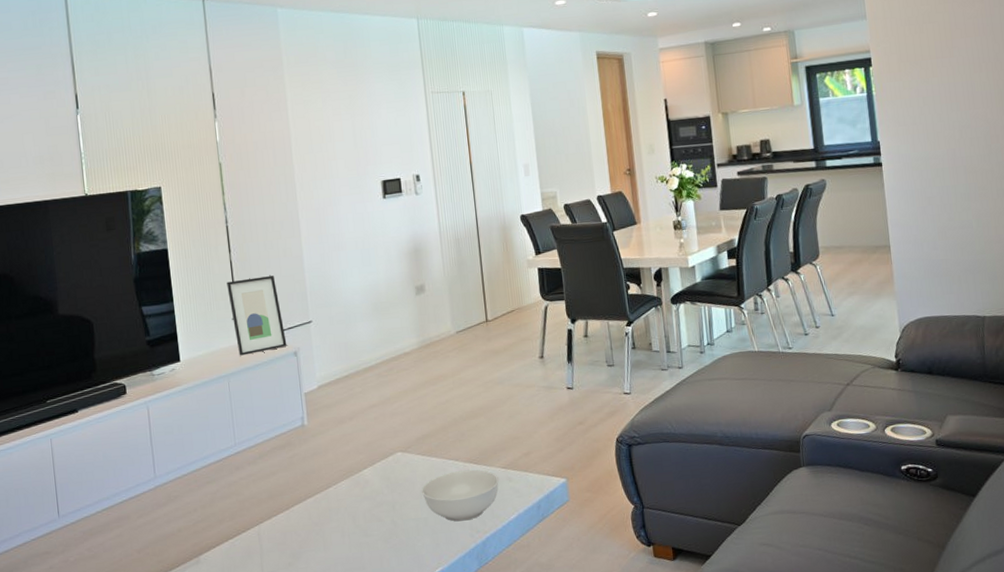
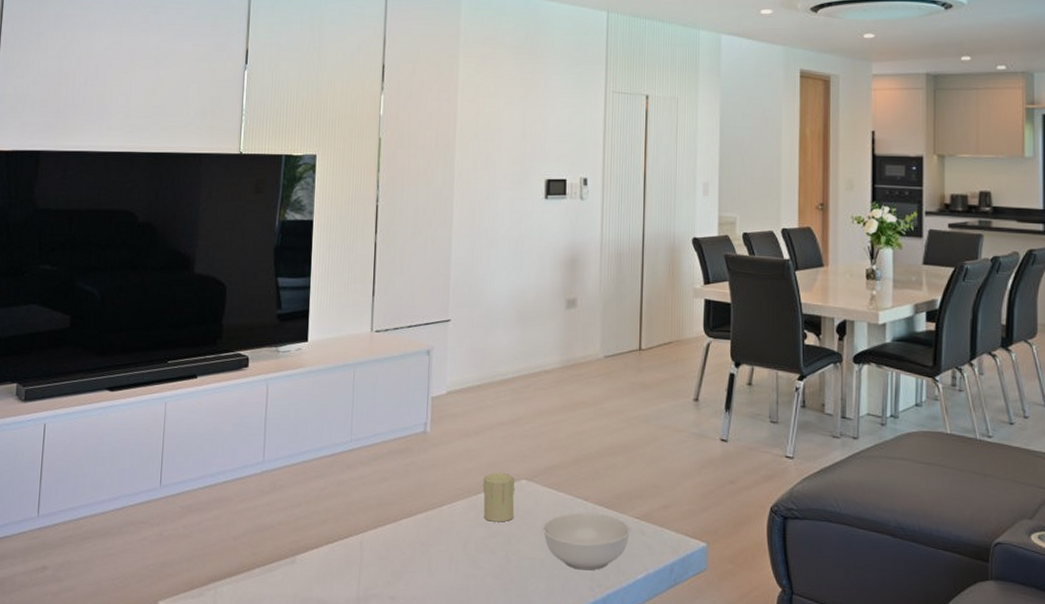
picture frame: present [227,275,287,356] -> none [367,263,421,346]
candle: none [362,449,395,494] -> present [483,472,515,522]

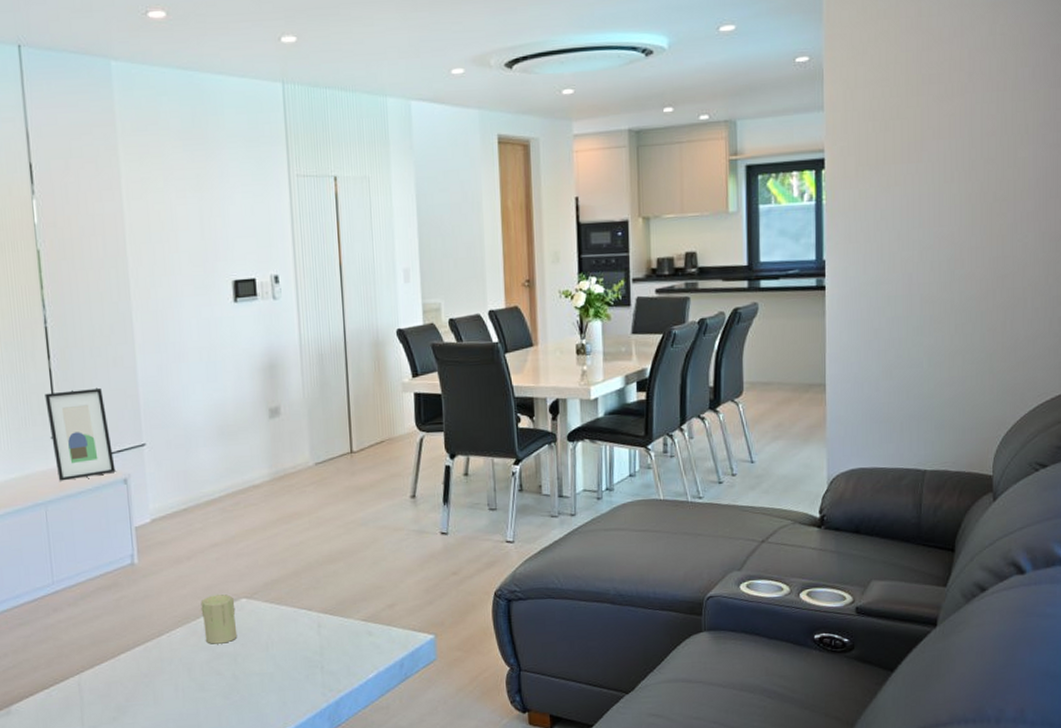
picture frame: none [367,263,421,346] -> present [45,387,116,481]
bowl: present [543,512,630,571] -> none [268,621,357,678]

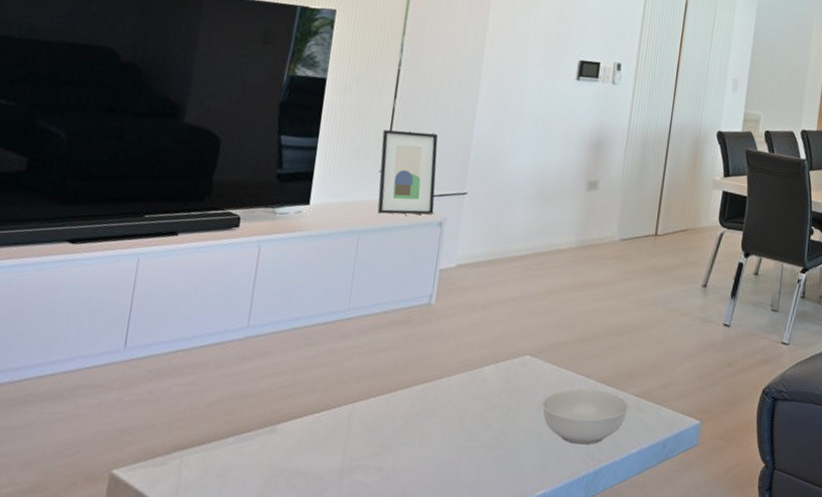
candle: present [200,594,238,644] -> none [483,347,519,397]
bowl: none [268,621,357,678] -> present [542,388,629,445]

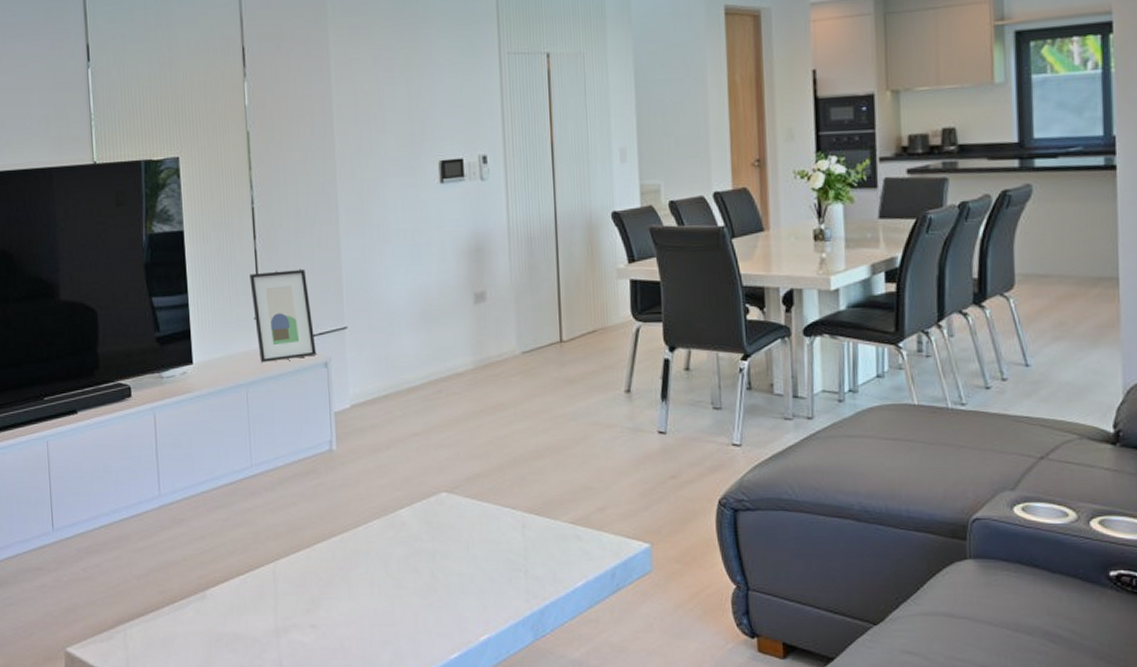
bowl: present [542,388,629,445] -> none [469,521,565,582]

